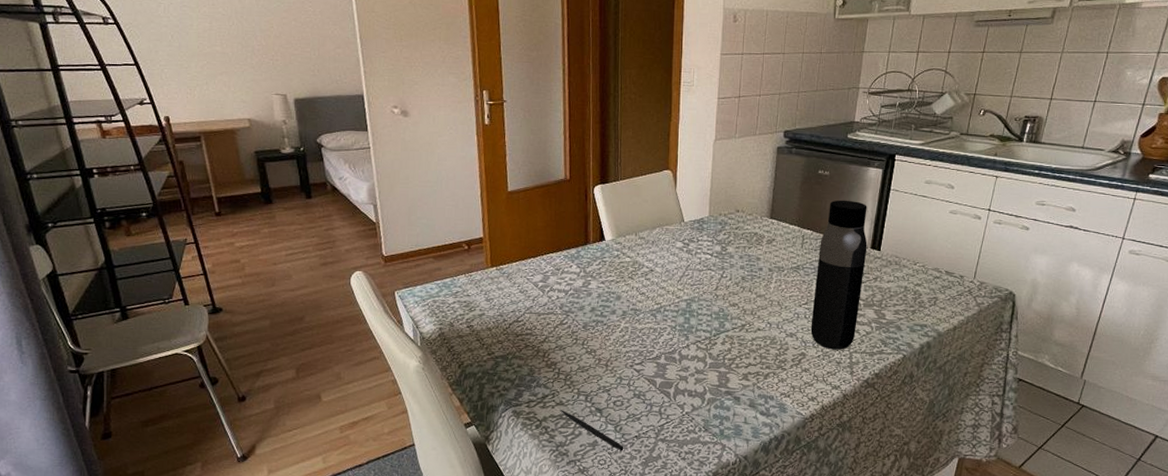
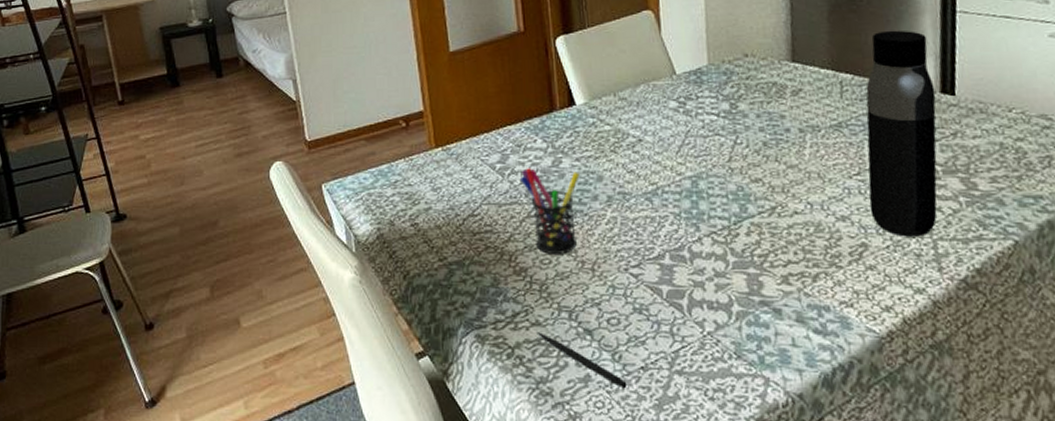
pen holder: none [556,287,603,353] -> present [519,168,580,254]

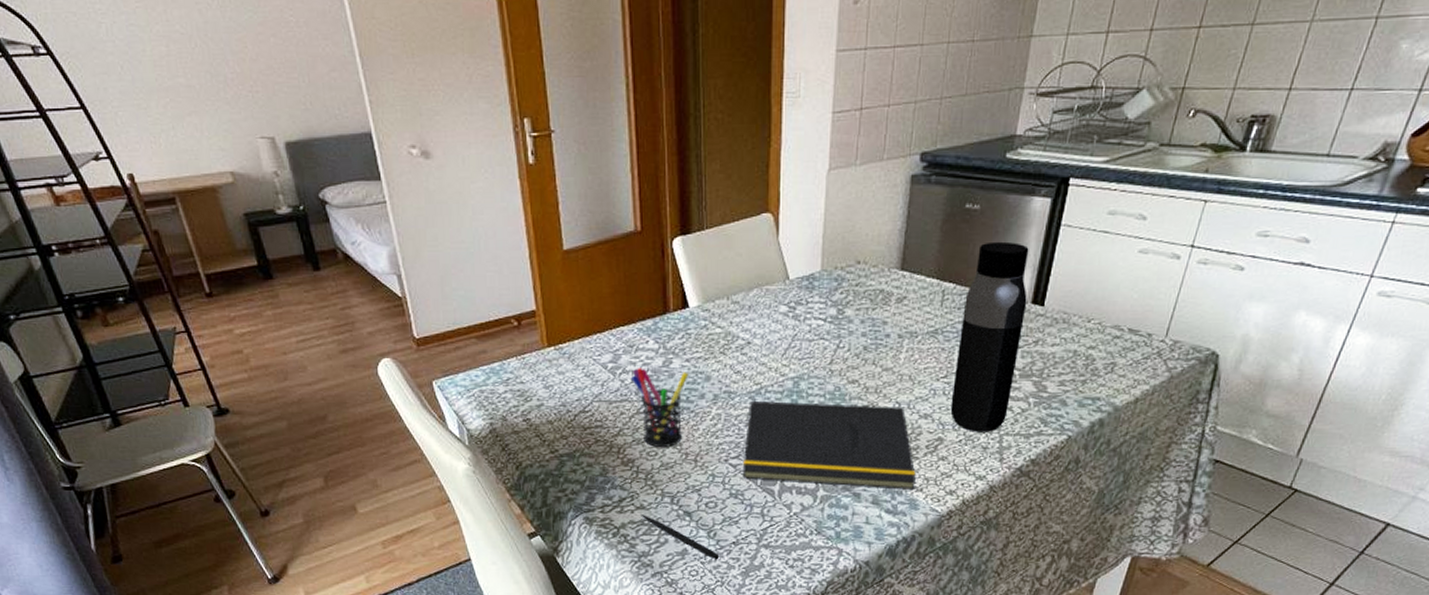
notepad: none [644,202,845,306] -> present [742,400,917,491]

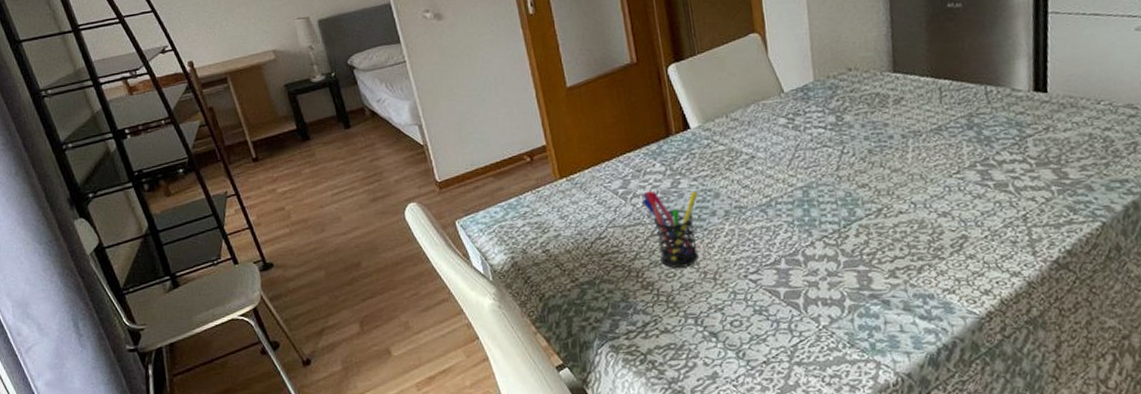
pen: present [641,515,720,560] -> none [666,338,752,382]
notepad: present [742,400,917,491] -> none [760,207,948,294]
water bottle: present [950,241,1029,433] -> none [963,34,1031,227]

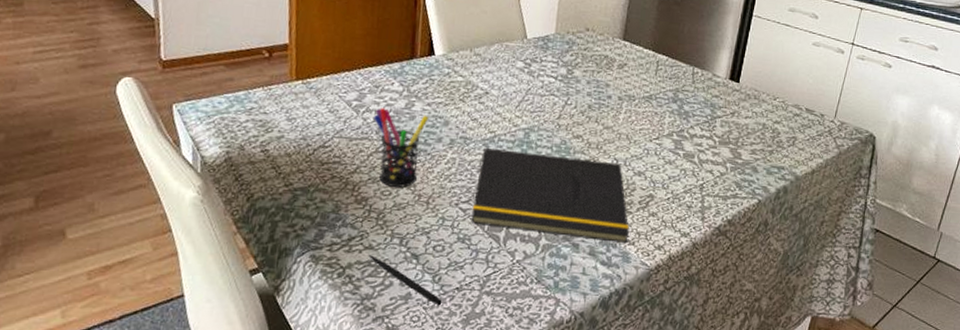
pen: none [666,338,752,382] -> present [368,255,442,306]
notepad: none [760,207,948,294] -> present [471,147,630,244]

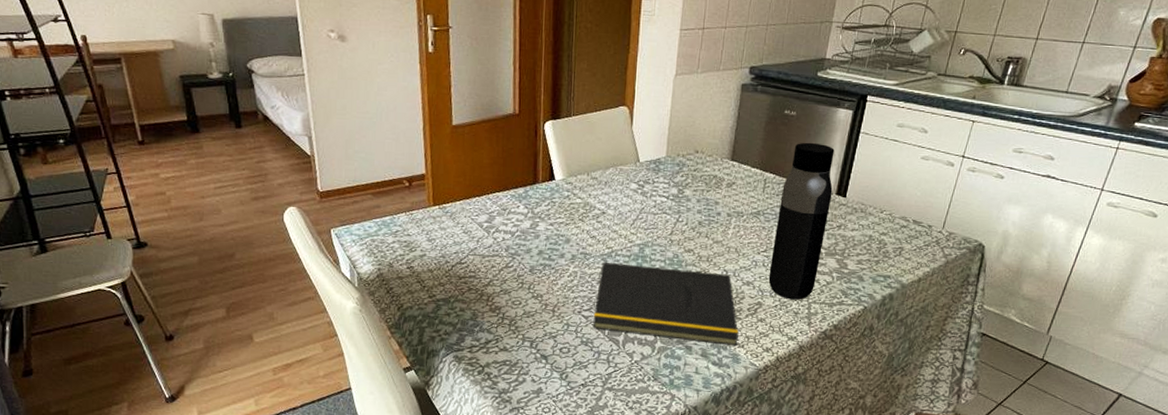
pen: present [368,255,442,306] -> none [503,356,570,399]
pen holder: present [373,108,429,188] -> none [502,228,552,298]
water bottle: none [661,23,728,192] -> present [768,142,835,300]

